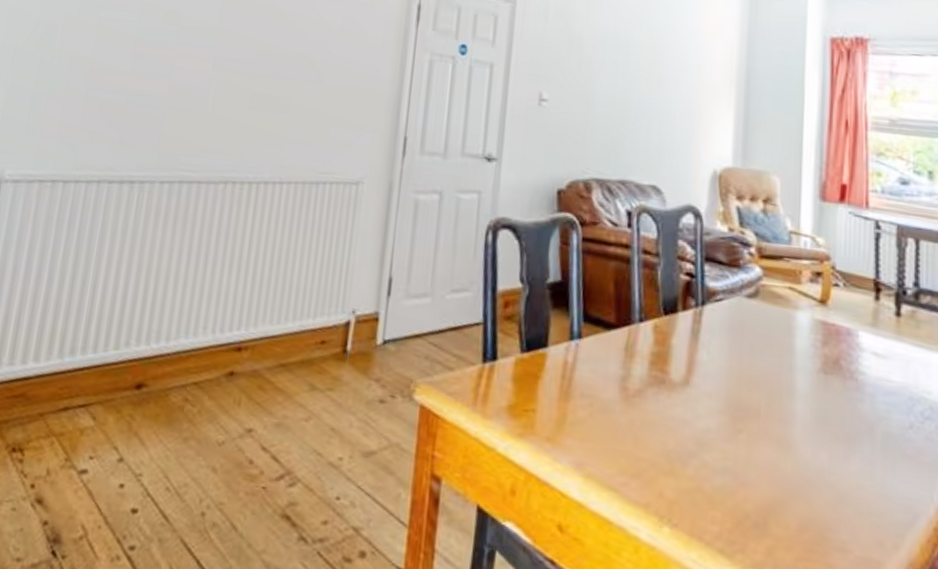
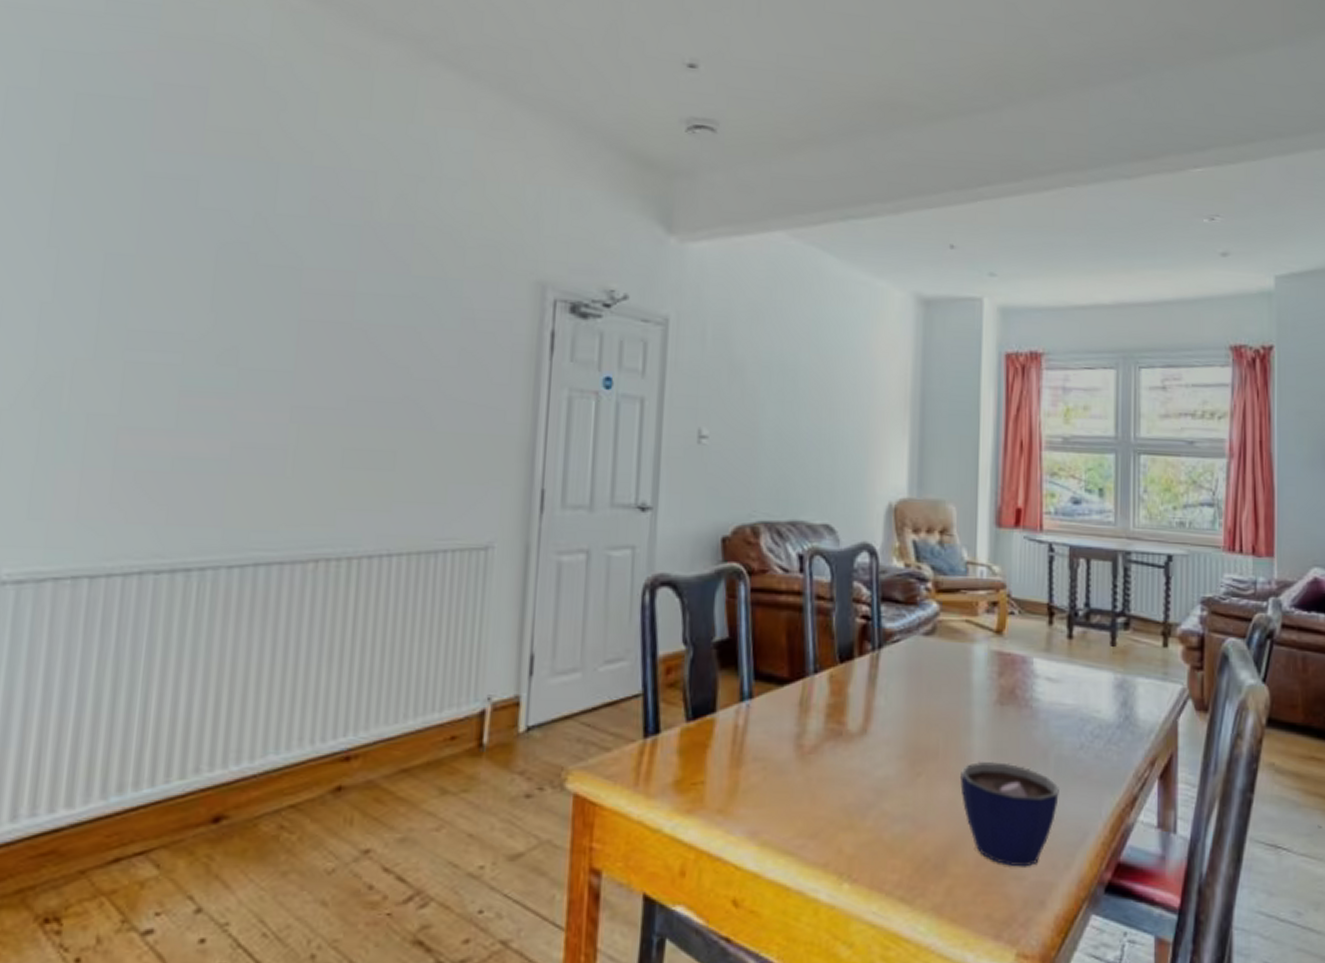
cup: none [782,426,887,541] -> present [960,761,1059,867]

